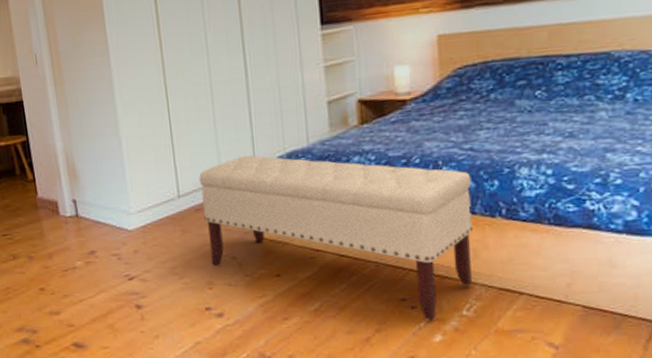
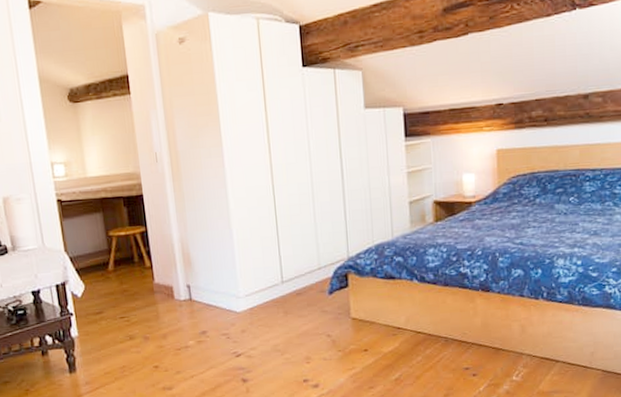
bench: present [199,155,474,320] -> none [300,247,522,385]

